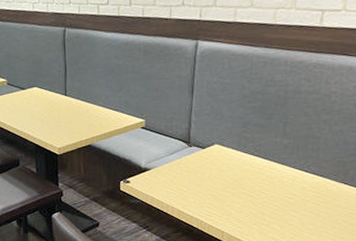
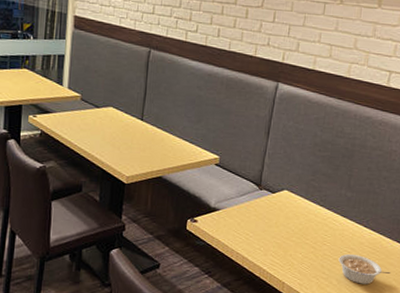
legume: none [279,200,339,228] -> present [338,254,391,285]

